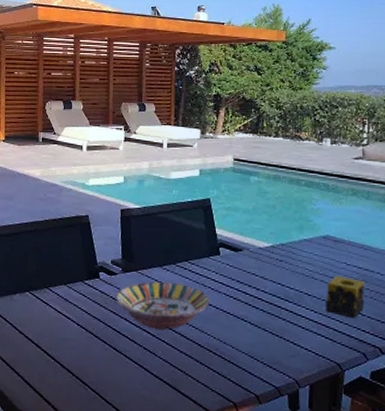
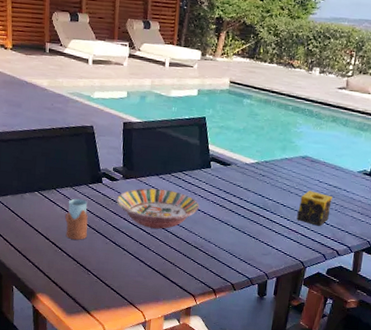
drinking glass: none [58,298,84,347] -> present [65,198,88,240]

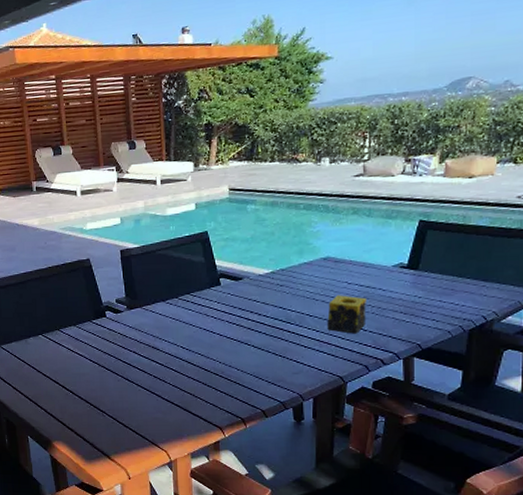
drinking glass: present [65,198,88,240] -> none [72,337,98,380]
serving bowl: present [116,188,199,229] -> none [123,315,214,359]

